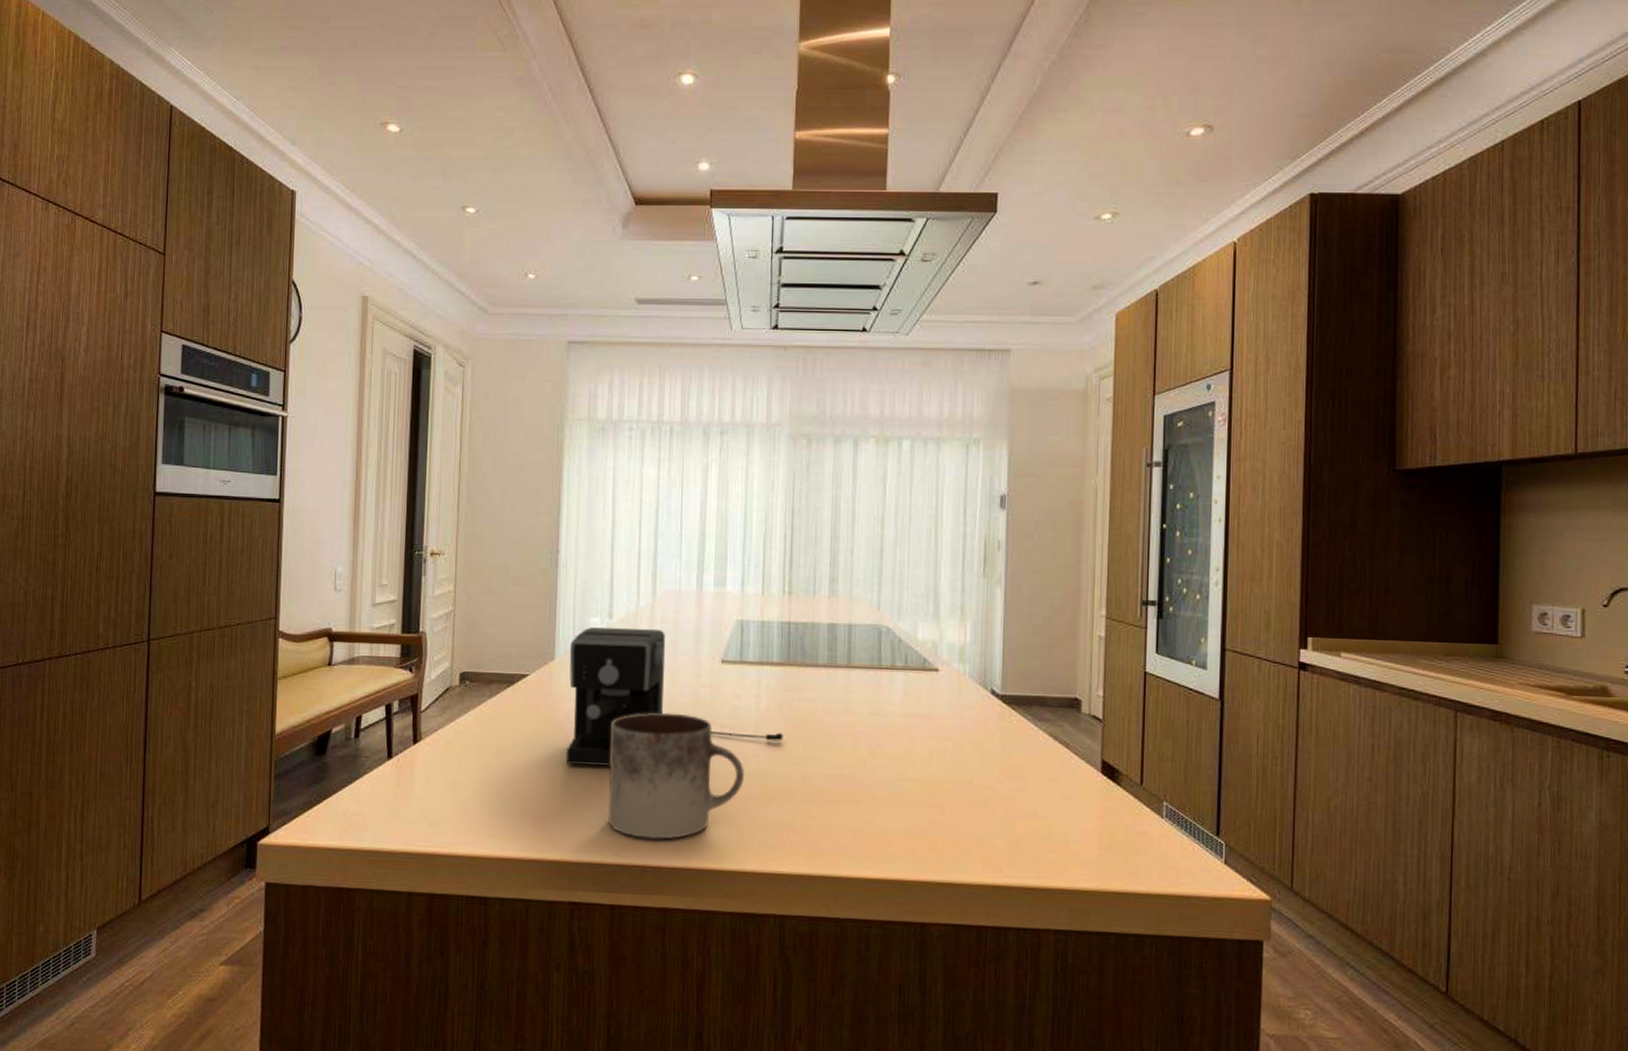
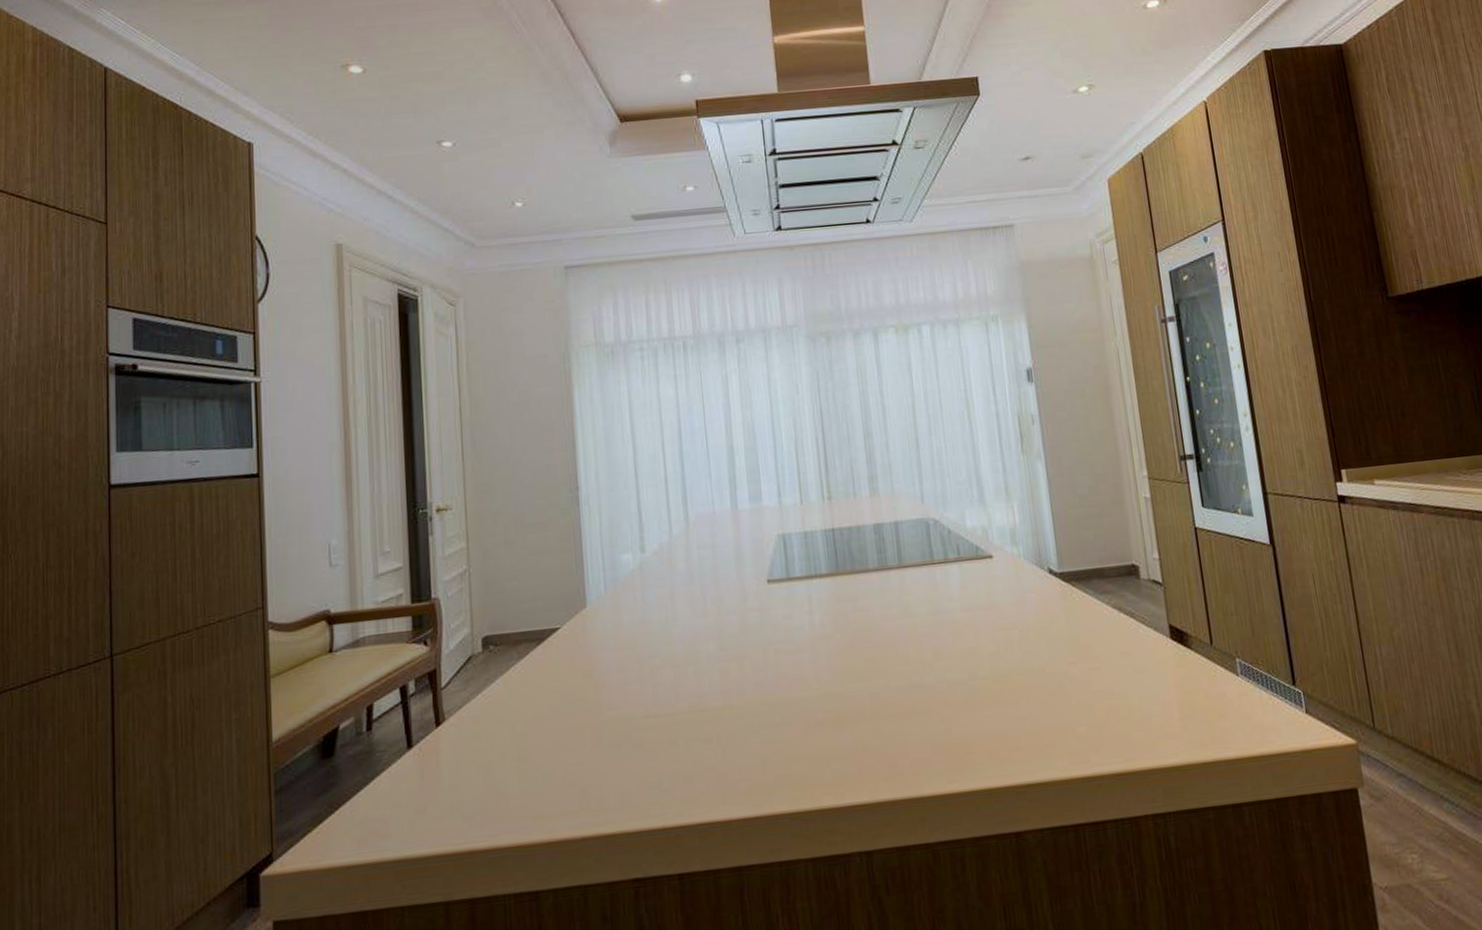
coffee maker: present [565,627,783,767] -> none [601,556,843,721]
mug: present [608,712,744,839] -> none [656,644,808,792]

